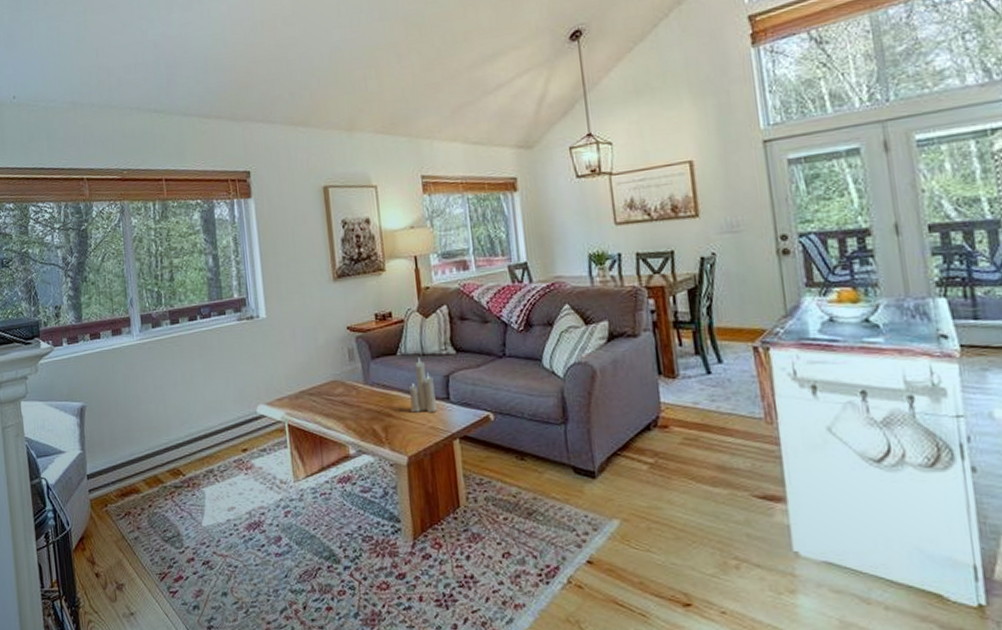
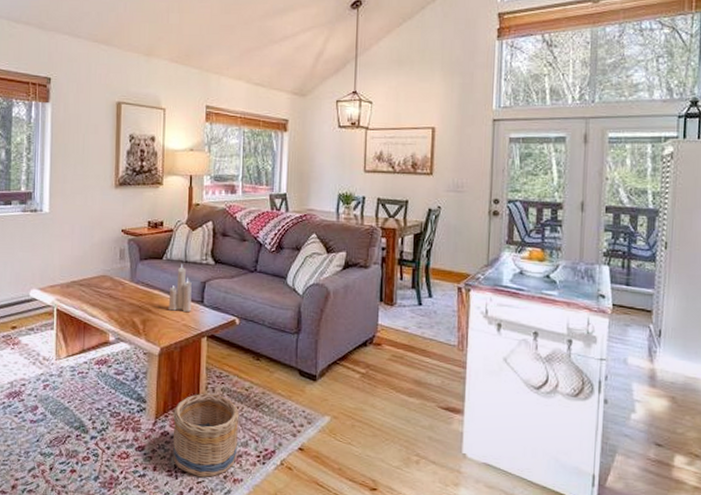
basket: none [433,504,514,606] -> present [173,393,240,478]

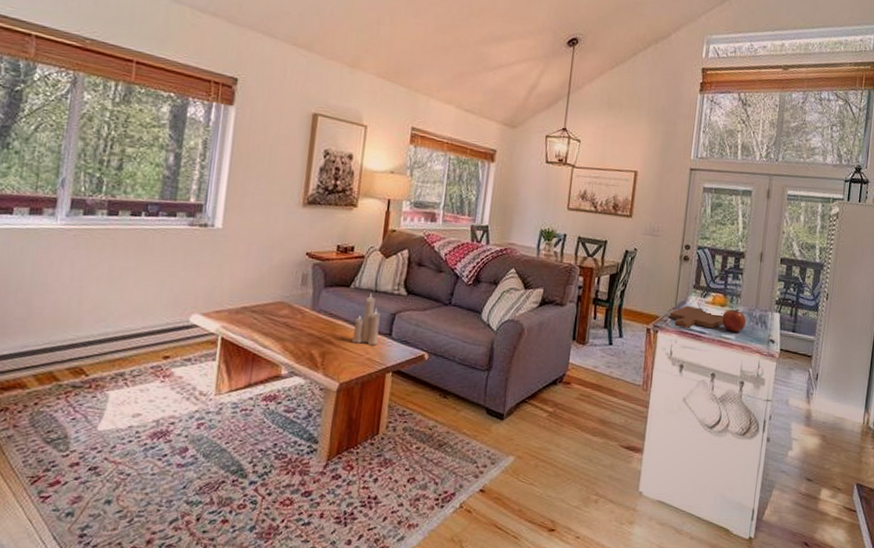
basket: present [173,393,240,478] -> none [343,433,421,524]
cutting board: none [482,262,544,287] -> present [669,306,724,329]
fruit: none [541,263,570,288] -> present [721,308,747,333]

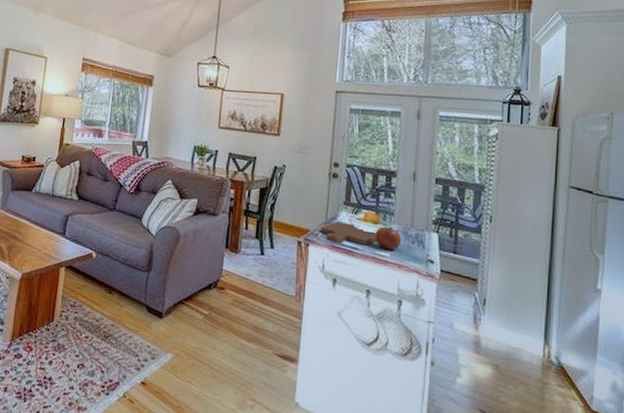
candle: present [351,293,380,345] -> none [32,197,56,242]

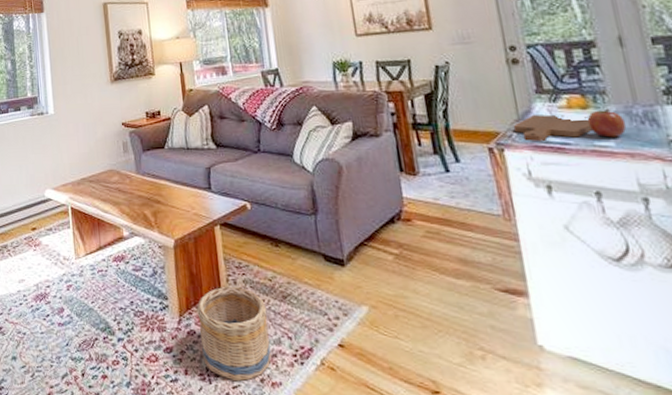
basket: none [23,320,89,403] -> present [196,286,271,382]

